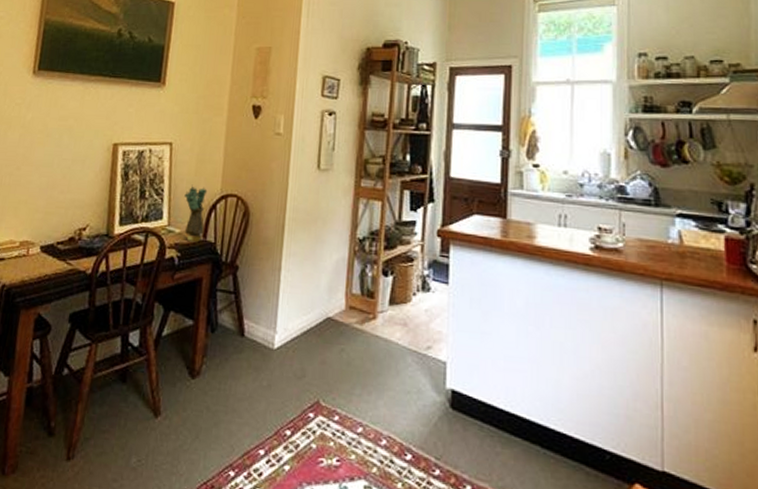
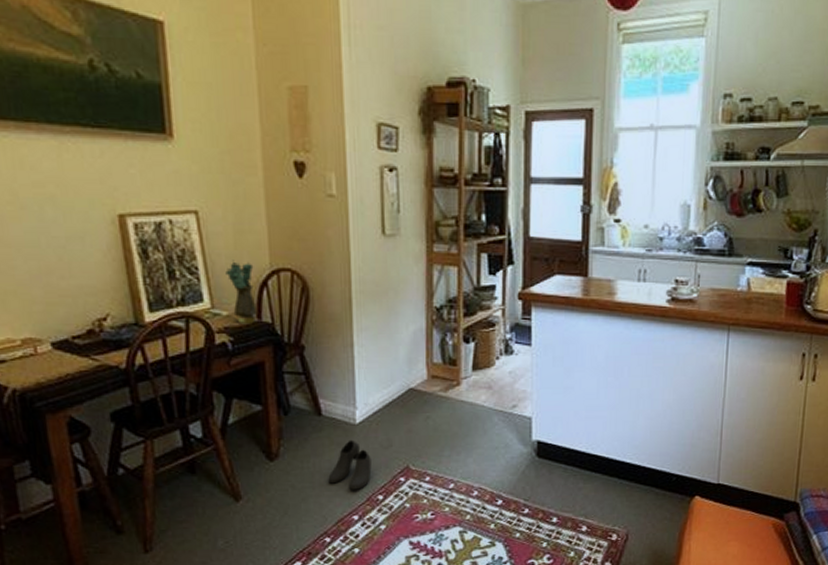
shoe: none [241,365,284,421] -> present [328,440,372,490]

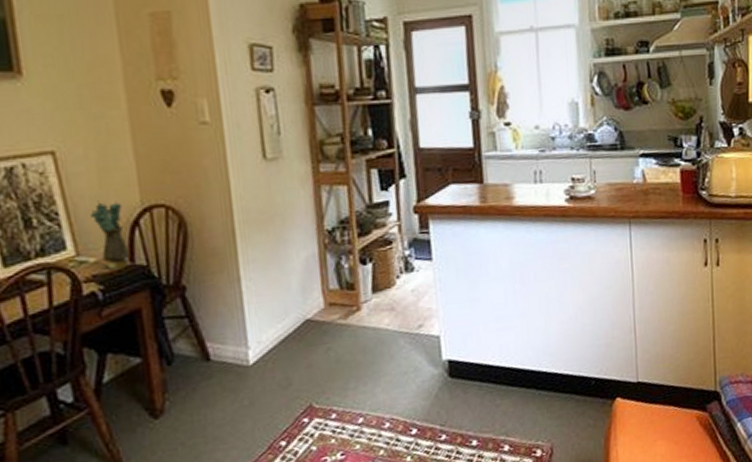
shoe: present [328,440,372,490] -> none [222,383,271,440]

